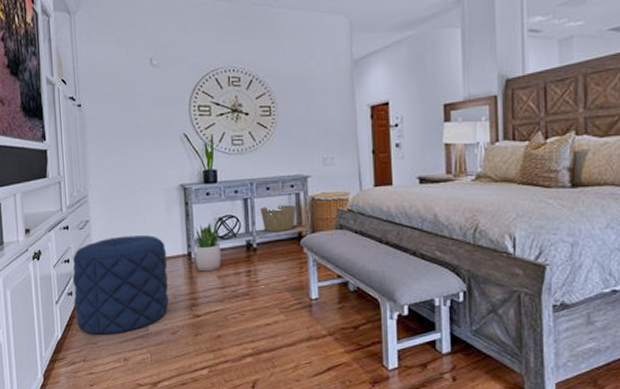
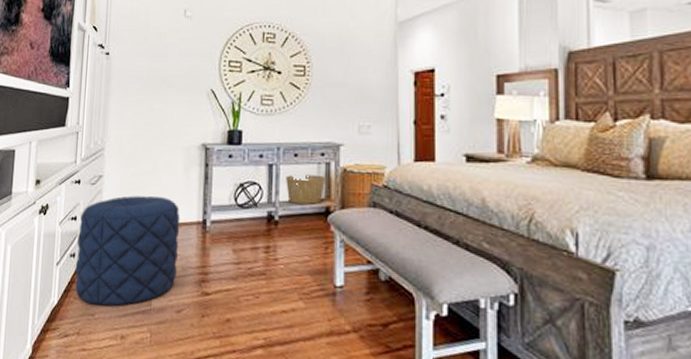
planter: present [194,222,222,272] -> none [210,187,240,244]

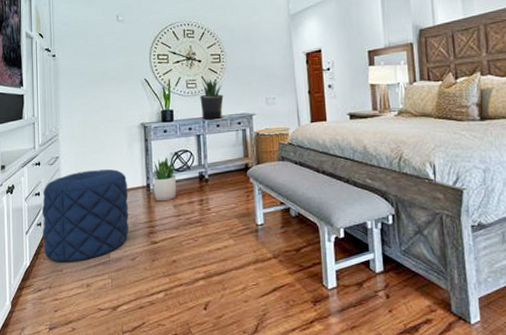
planter: none [210,187,240,244] -> present [153,156,177,202]
planter: none [276,93,306,148] -> present [200,77,224,120]
basket: present [286,174,325,205] -> none [212,140,243,164]

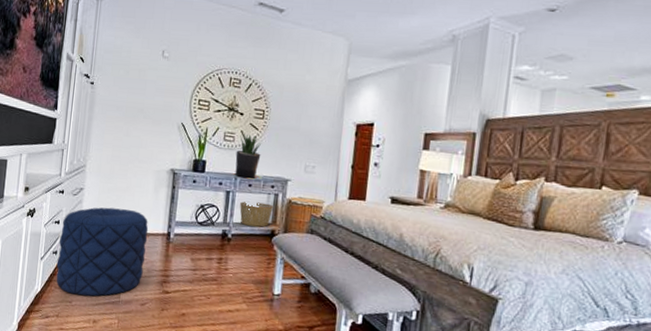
planter: present [153,156,177,202] -> none [173,207,200,254]
basket: none [212,140,243,164] -> present [240,201,273,228]

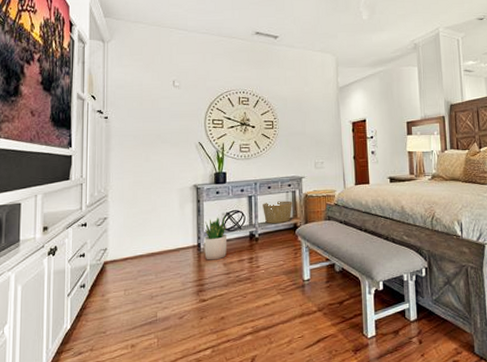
pouf: present [56,207,149,297] -> none [85,230,179,324]
planter: none [173,207,200,254] -> present [204,216,228,260]
planter: present [235,132,261,179] -> none [253,142,275,182]

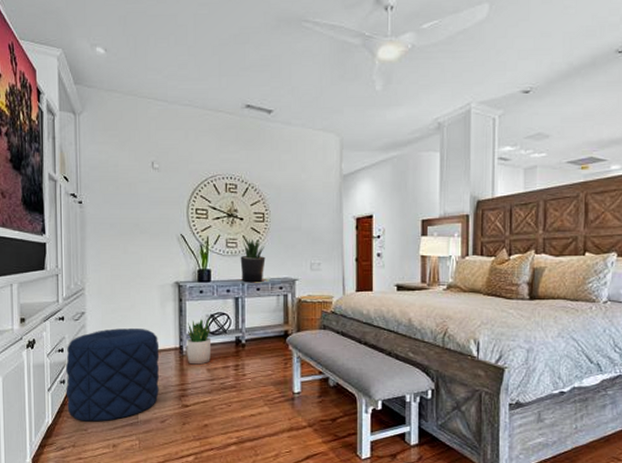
pouf: none [85,230,179,324] -> present [65,328,160,422]
planter: none [253,142,275,182] -> present [240,237,266,283]
basket: present [263,201,292,223] -> none [250,305,284,329]

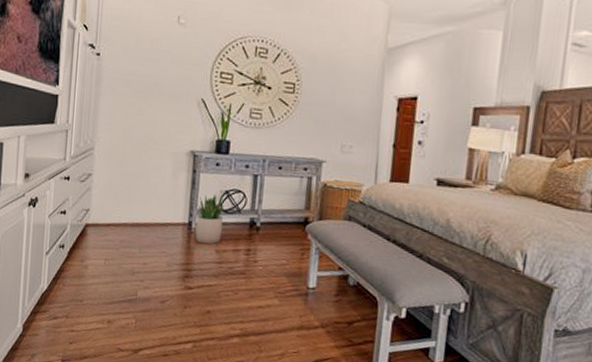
pouf: present [65,328,160,422] -> none [64,194,167,294]
planter: present [240,237,266,283] -> none [263,108,292,161]

